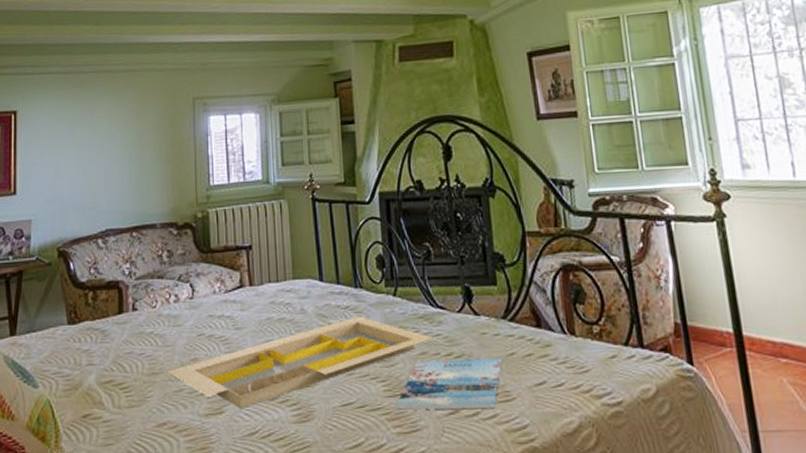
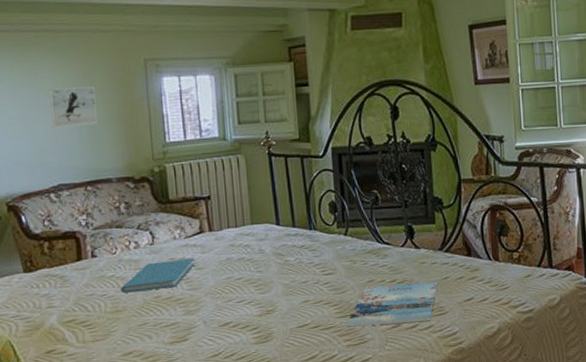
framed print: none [104,127,146,170] -> present [49,86,97,128]
book: none [159,316,234,353] -> present [121,258,196,293]
serving tray: present [167,316,432,410] -> none [131,253,379,336]

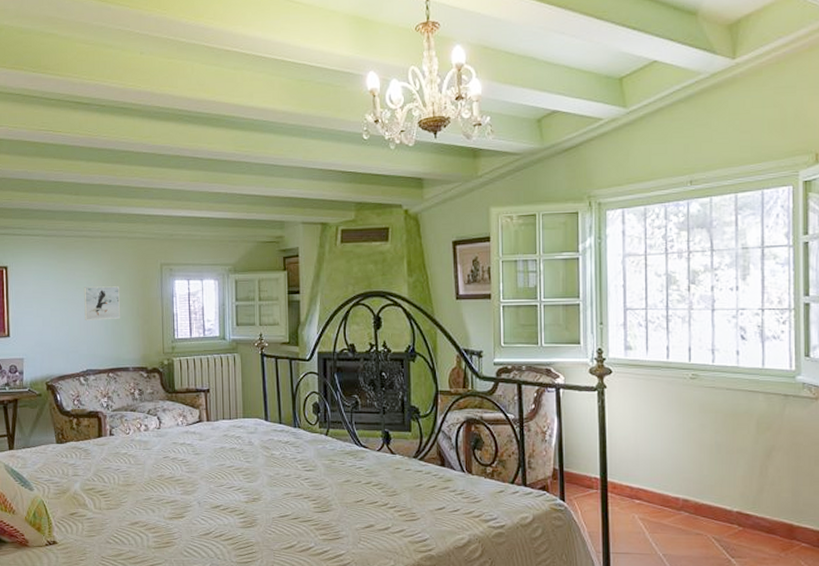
book: present [121,258,196,293] -> none [132,444,194,470]
magazine: present [346,281,437,327] -> none [323,486,410,526]

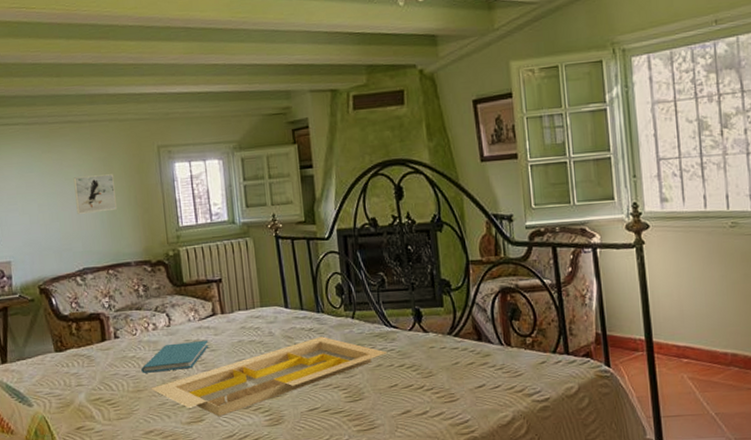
book: none [132,444,194,470] -> present [141,340,209,373]
serving tray: none [139,450,355,516] -> present [151,336,387,417]

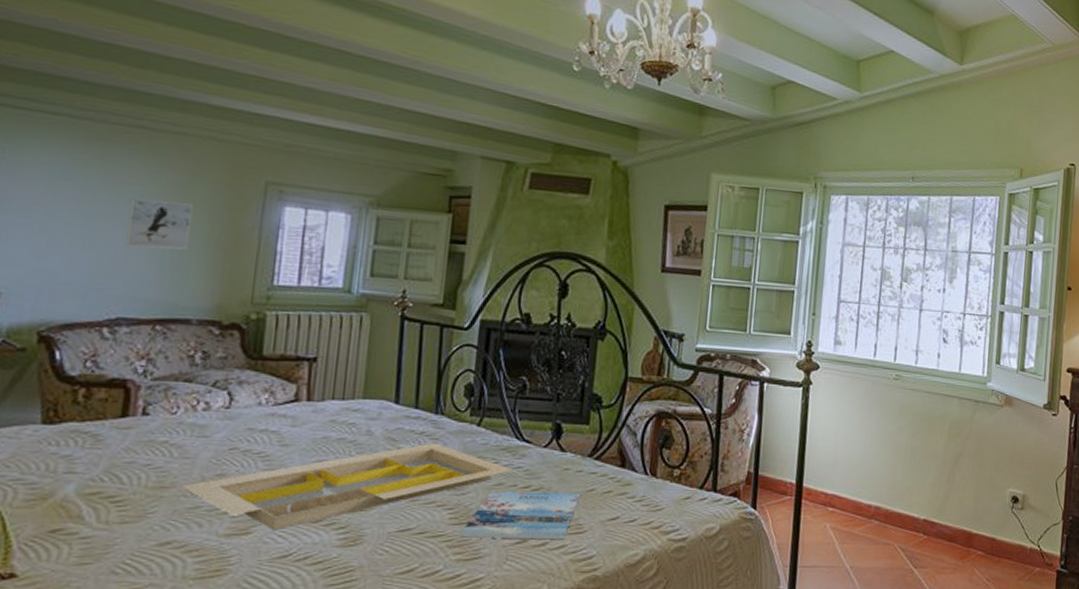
book: present [141,340,209,373] -> none [173,430,281,466]
magazine: none [355,367,447,412] -> present [459,491,580,540]

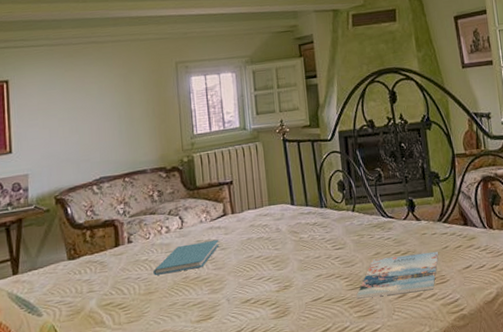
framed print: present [125,198,193,250] -> none [94,88,135,127]
book: none [173,430,281,466] -> present [153,239,220,275]
serving tray: present [181,443,512,531] -> none [162,230,384,313]

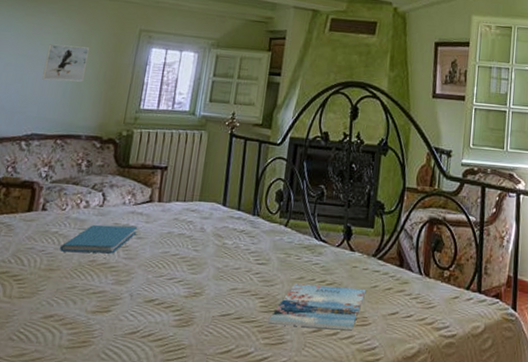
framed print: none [94,88,135,127] -> present [42,44,89,82]

